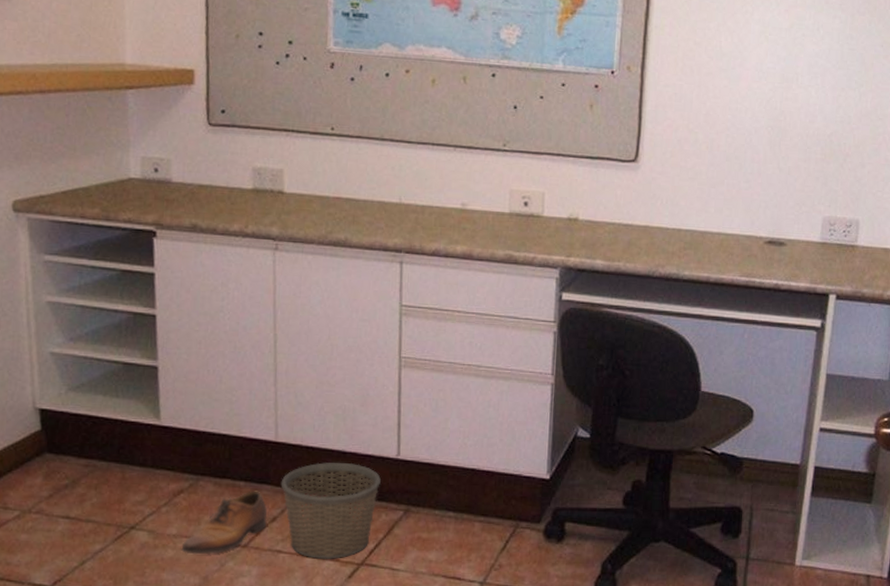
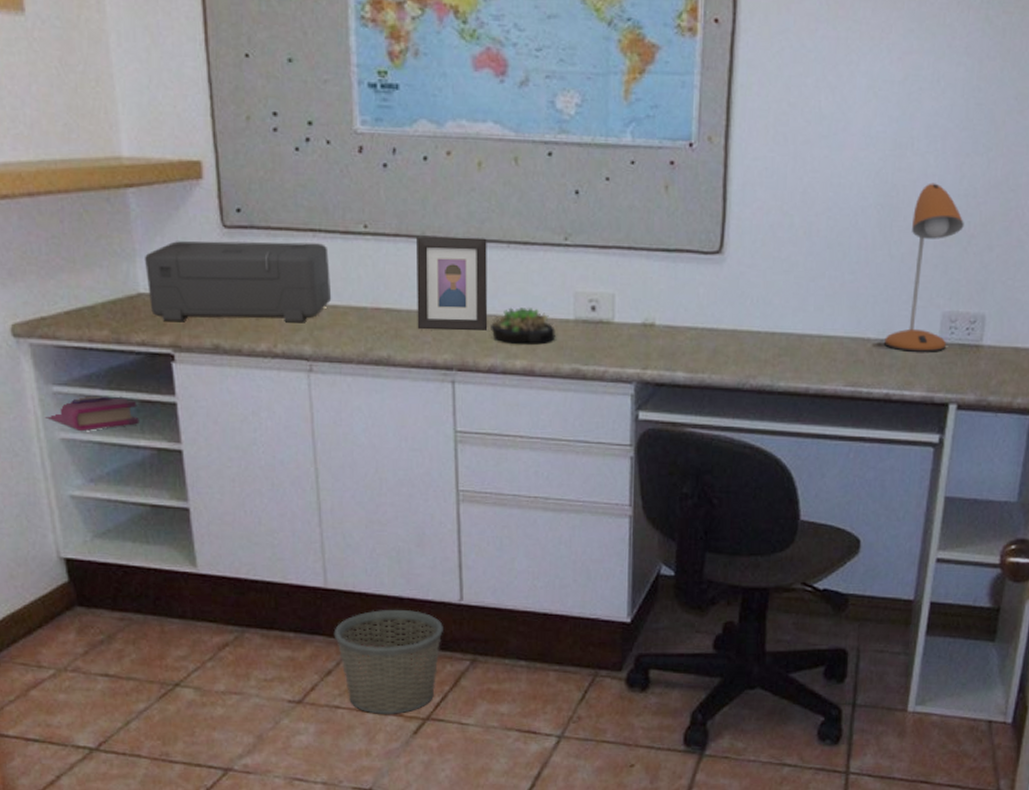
book: none [35,265,120,296] -> present [45,396,139,432]
storage case: none [137,135,300,208] -> present [145,241,332,323]
shoe: present [181,491,267,555] -> none [231,642,321,712]
picture frame: none [372,139,437,220] -> present [417,236,488,332]
succulent plant: none [435,200,493,232] -> present [489,307,556,344]
desk lamp: none [774,110,841,250] -> present [884,183,964,352]

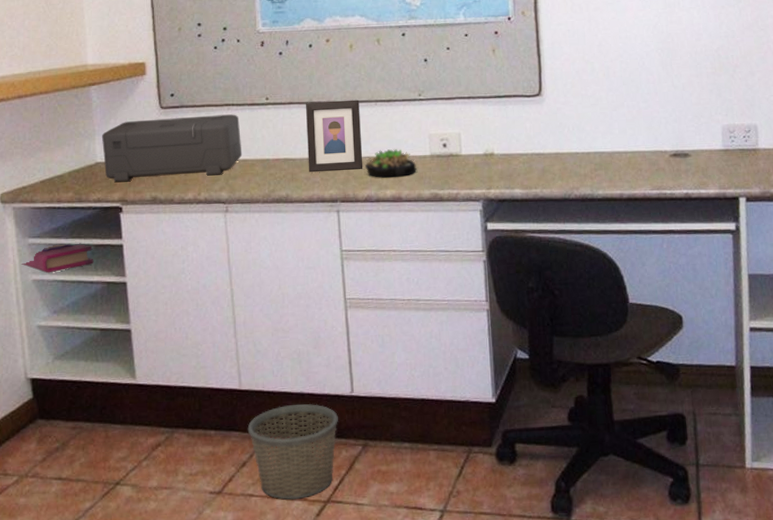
desk lamp: present [884,183,964,352] -> none [678,29,729,159]

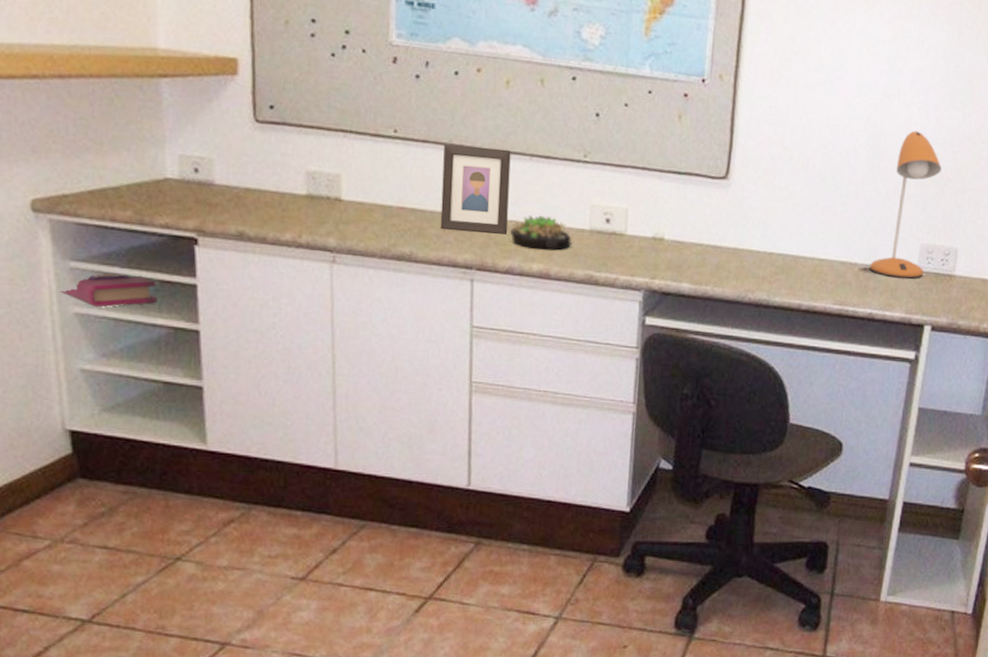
storage case: present [102,114,243,183] -> none [174,131,359,217]
basket: present [247,404,338,500] -> none [341,492,450,593]
desk lamp: none [678,29,729,159] -> present [869,130,942,279]

